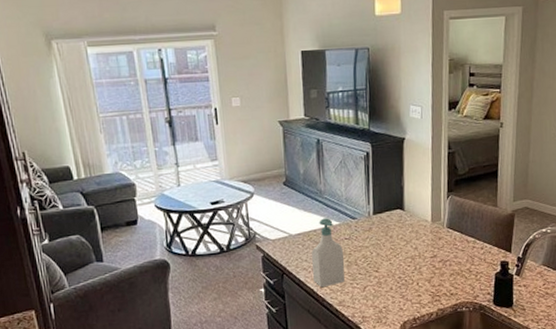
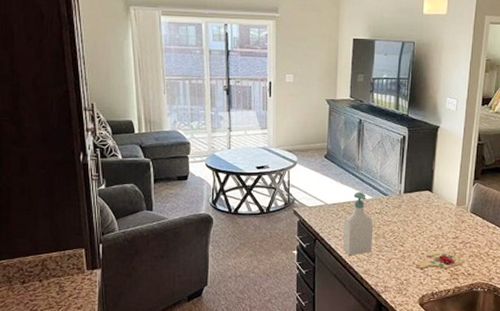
cutting board: none [394,271,446,295] -> present [416,250,465,270]

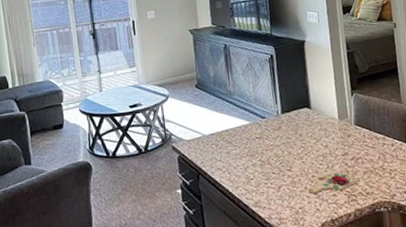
soap bottle: present [343,192,374,256] -> none [225,118,259,188]

